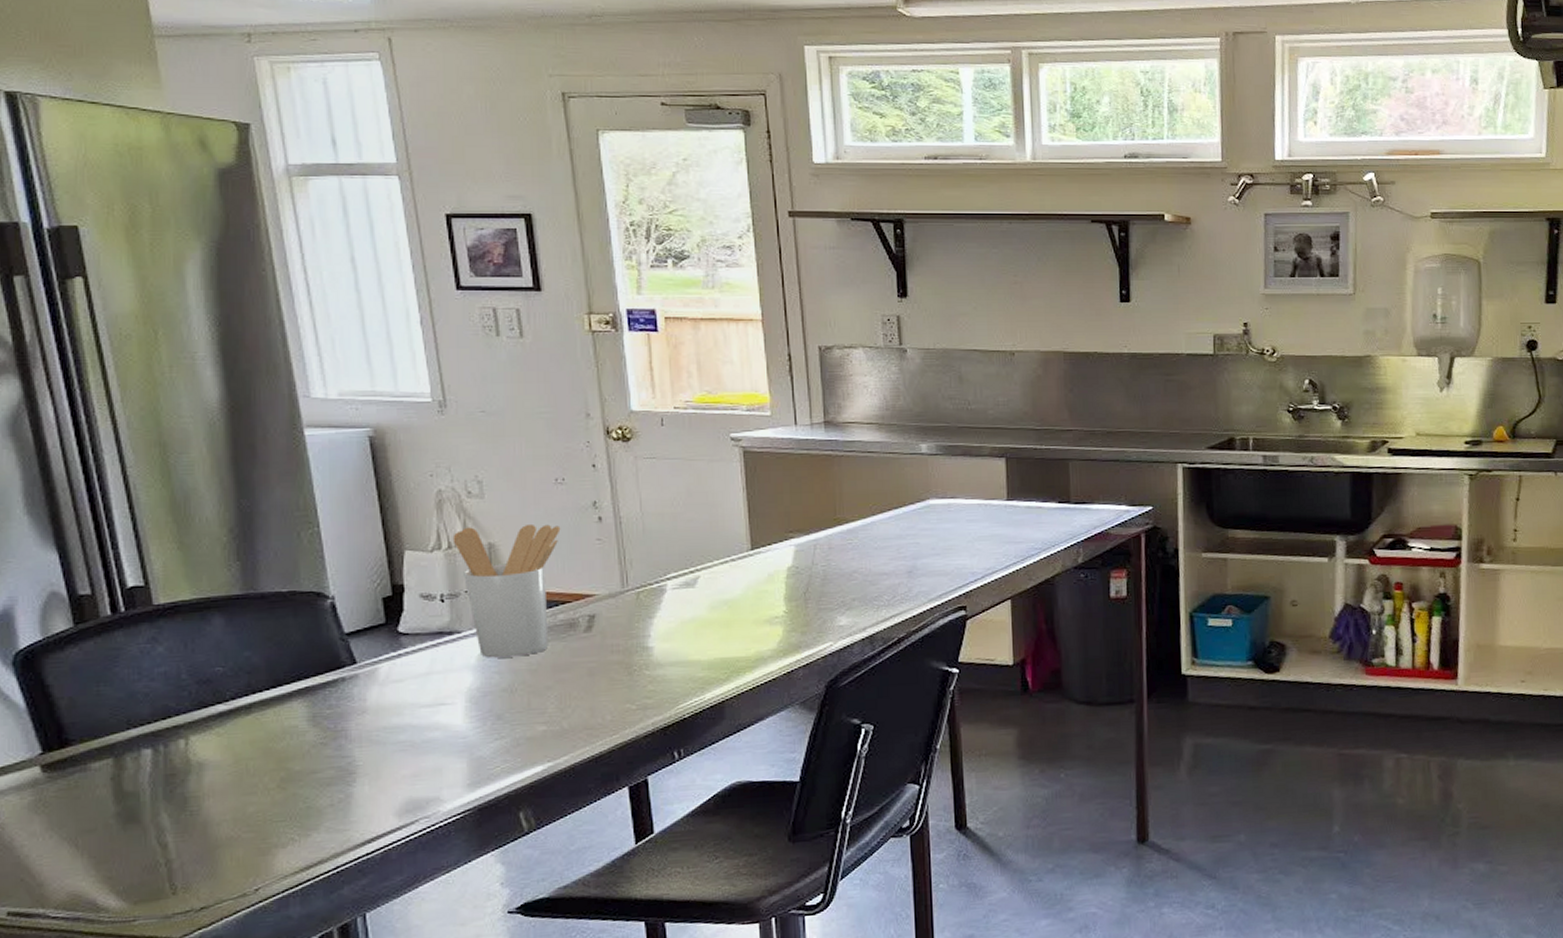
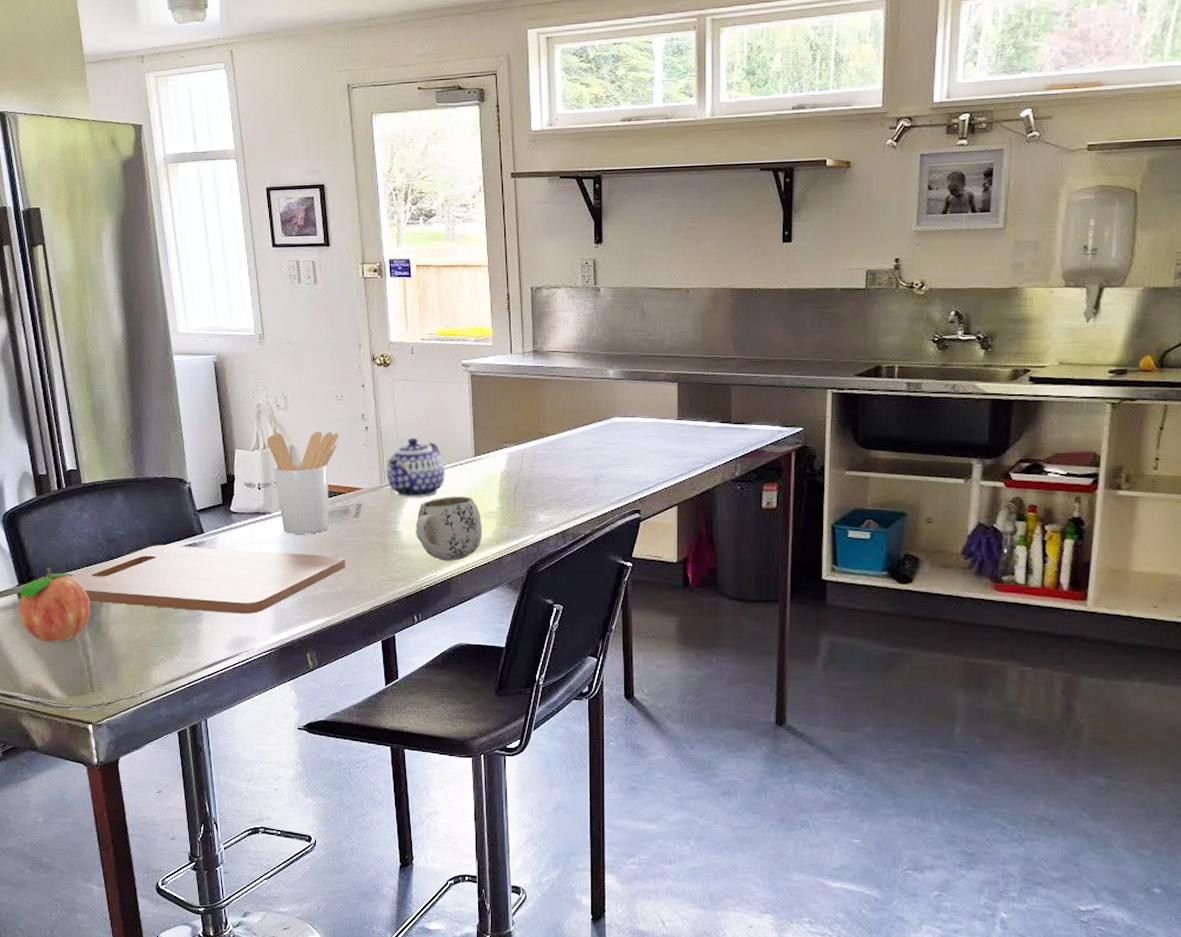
fruit: none [41,725,170,831] -> present [18,568,90,642]
cutting board: none [128,682,574,769] -> present [67,545,345,614]
teapot: none [629,529,712,603] -> present [386,437,446,497]
mug: none [672,599,765,681] -> present [415,496,483,561]

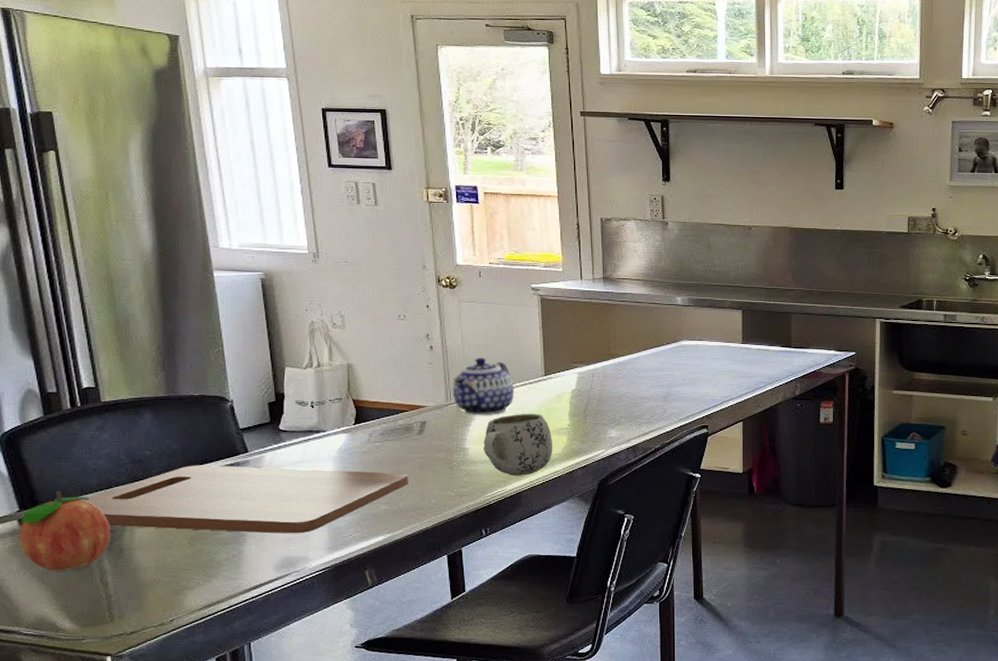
utensil holder: present [267,431,339,534] -> none [321,349,402,452]

